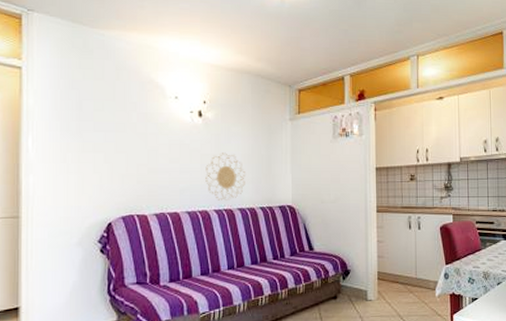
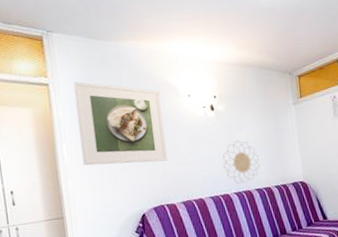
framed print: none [48,67,145,166] -> present [73,81,168,166]

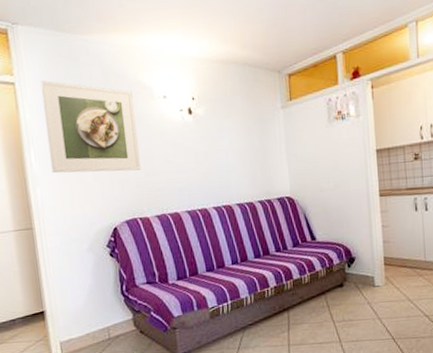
decorative wall piece: present [222,140,260,184] -> none [200,148,242,198]

